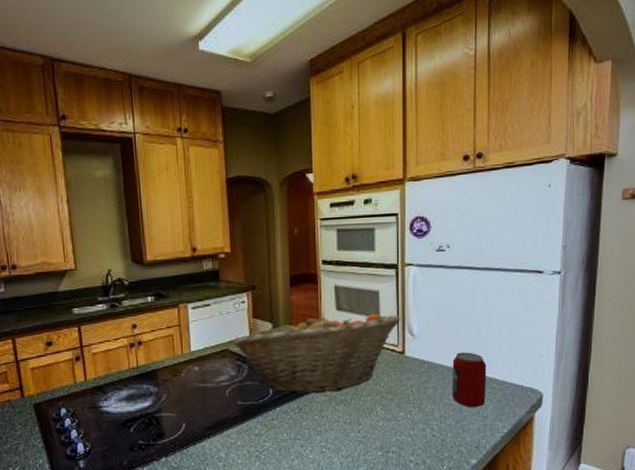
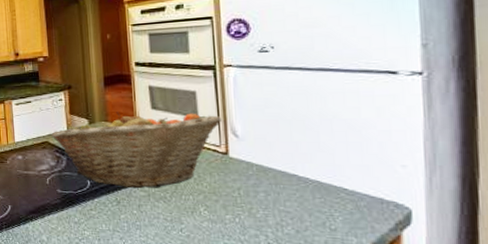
beverage can: present [452,352,487,408] -> none [286,157,333,219]

